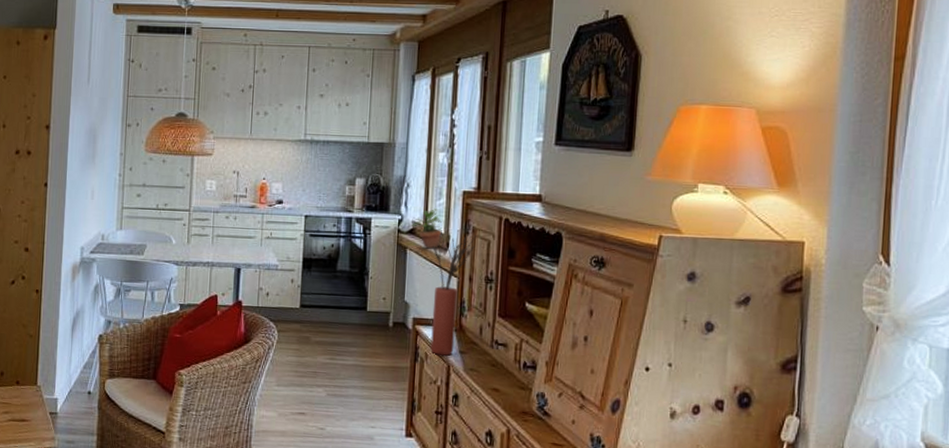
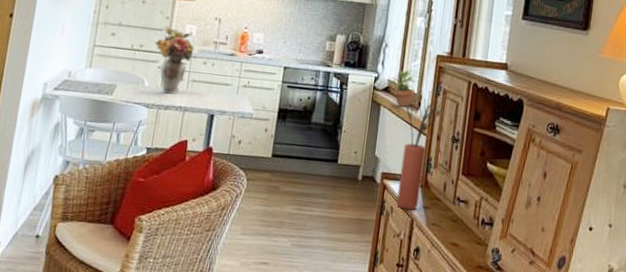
flower arrangement: none [178,182,216,251] -> present [154,25,195,95]

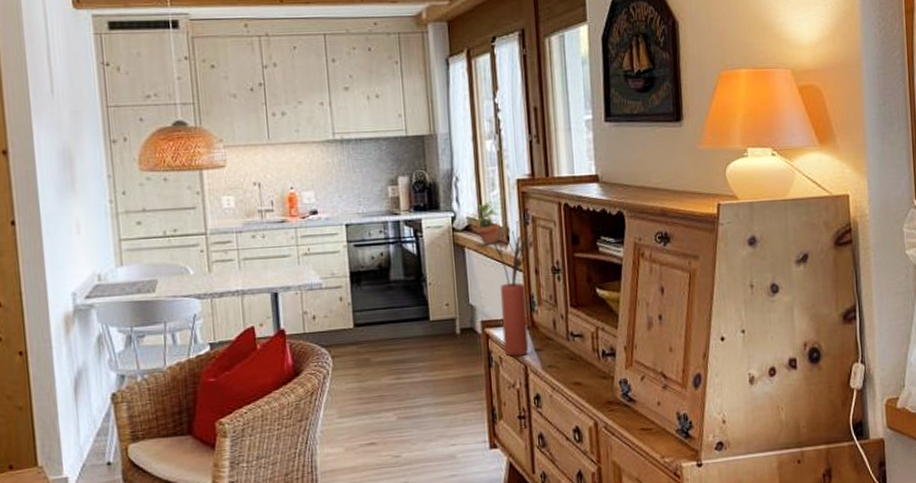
flower arrangement: present [154,25,195,95] -> none [189,201,238,279]

